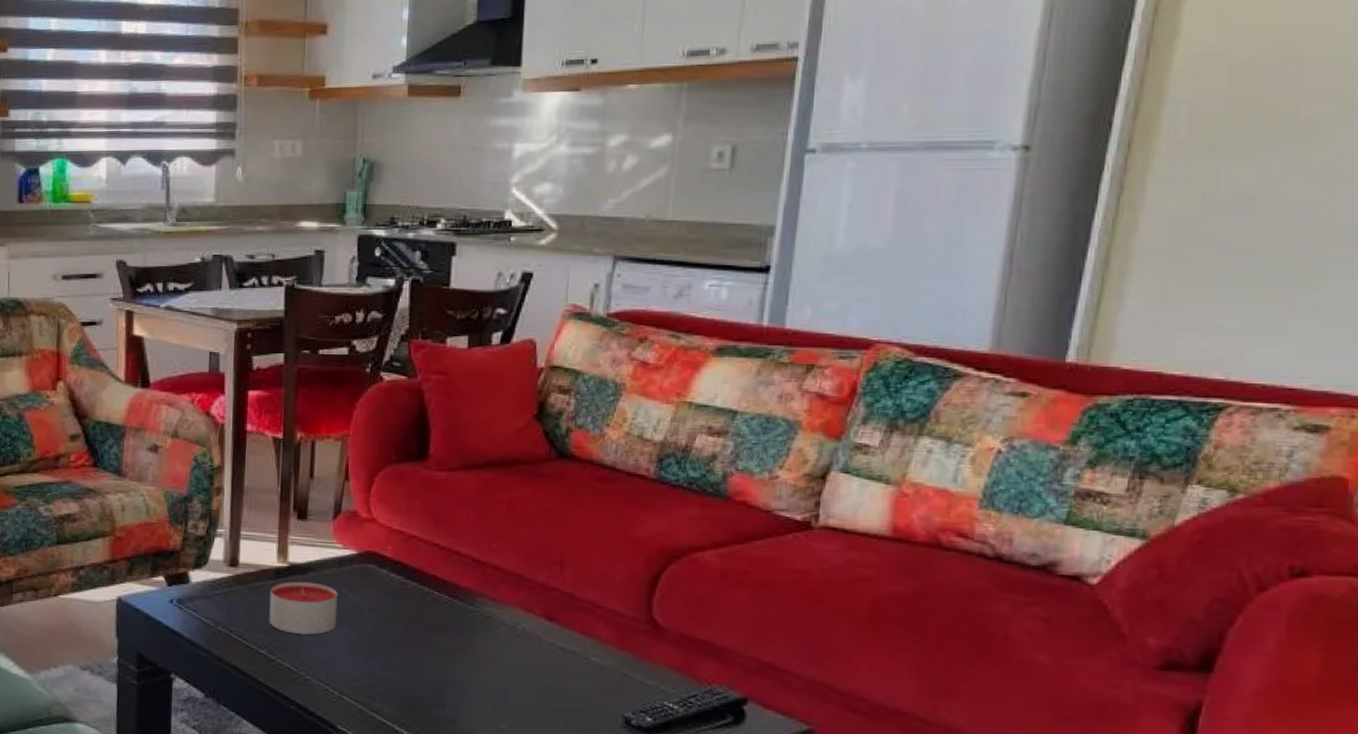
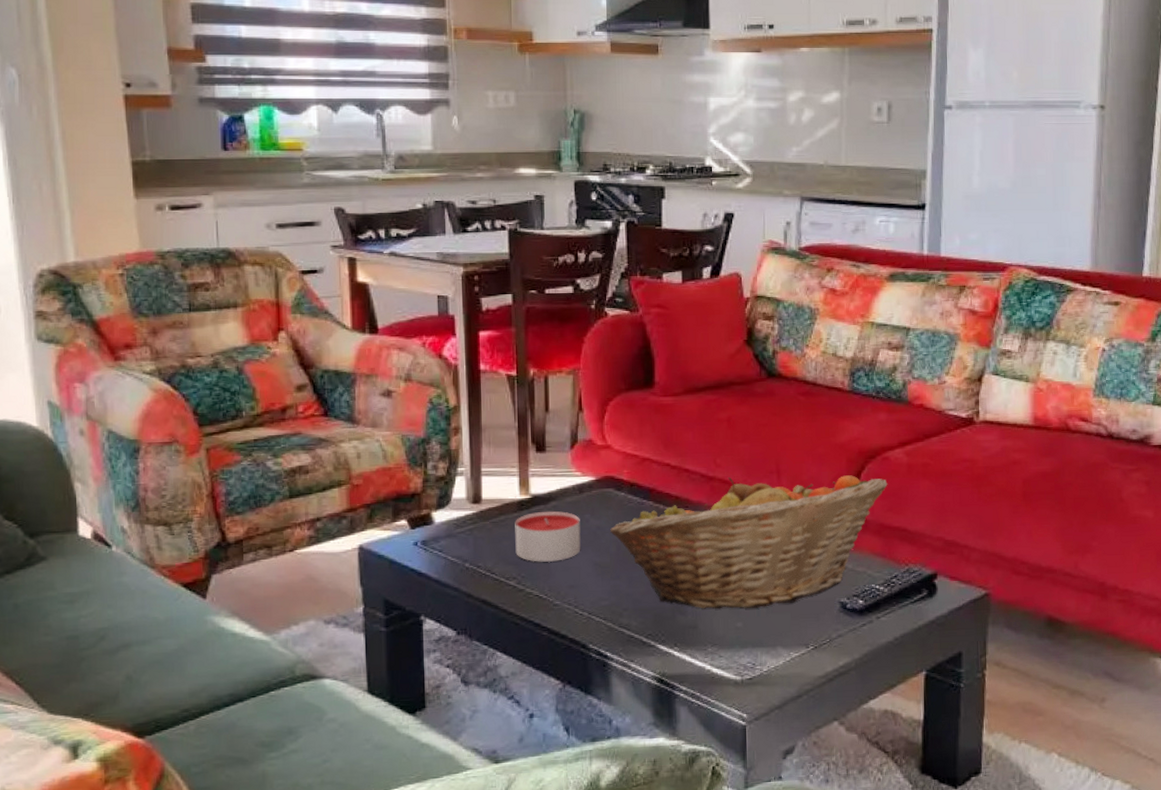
fruit basket: none [369,564,694,711] -> present [610,475,888,609]

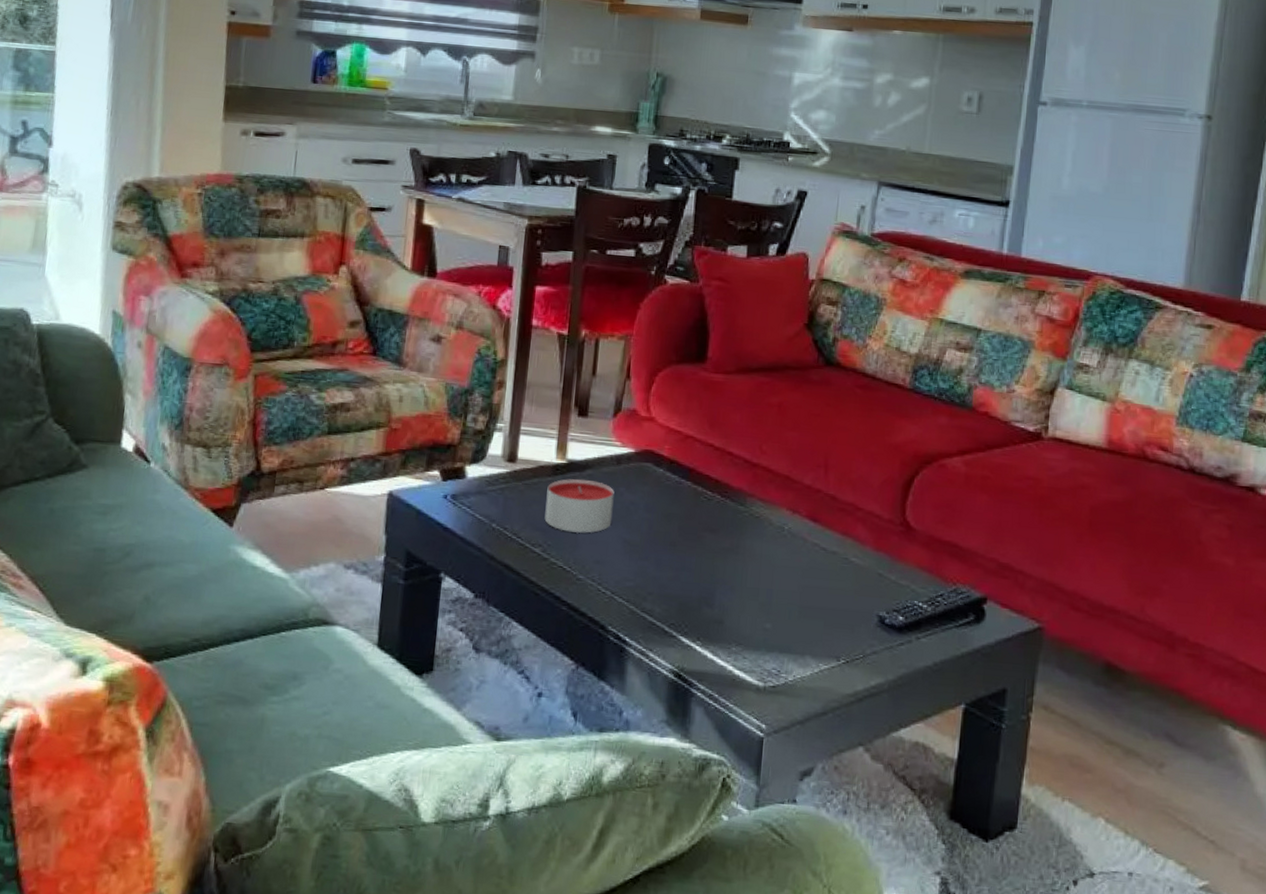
fruit basket: present [610,475,888,609] -> none [644,466,942,611]

